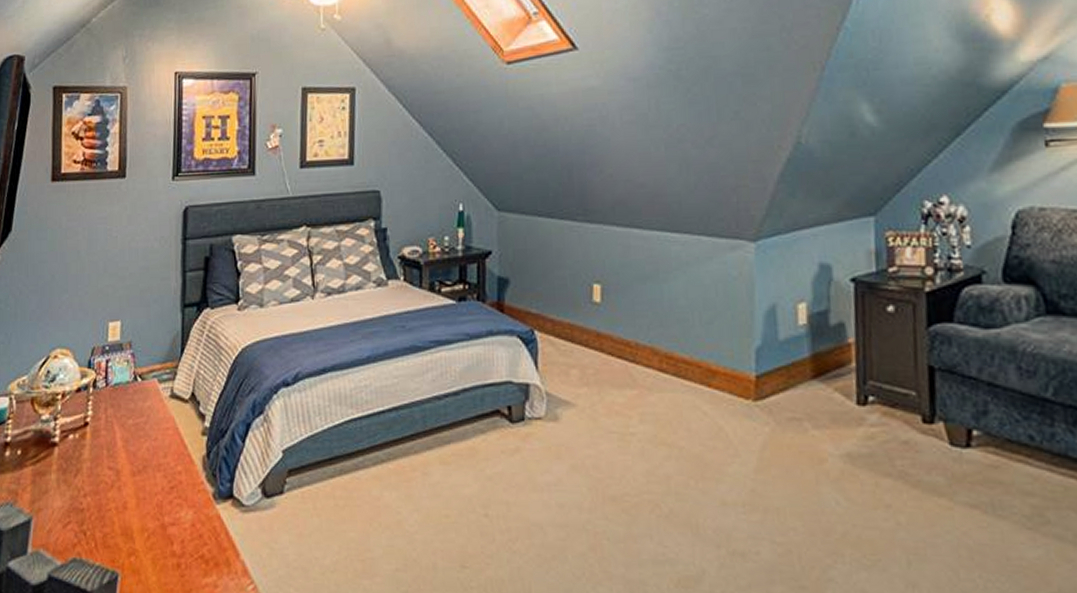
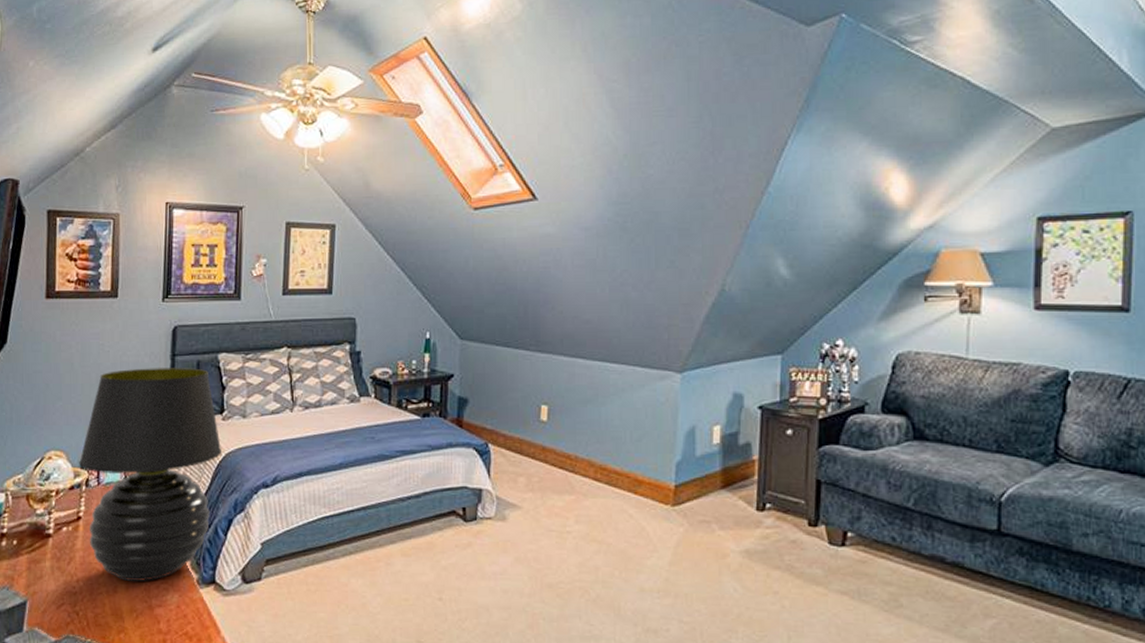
table lamp: none [86,252,239,496] -> present [79,368,222,581]

